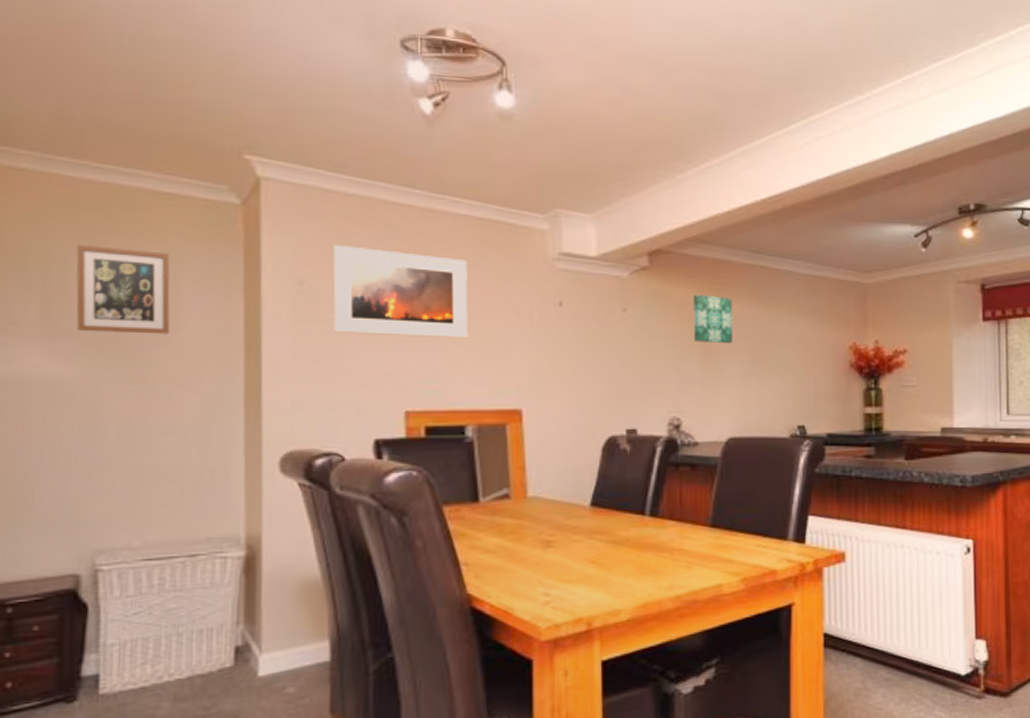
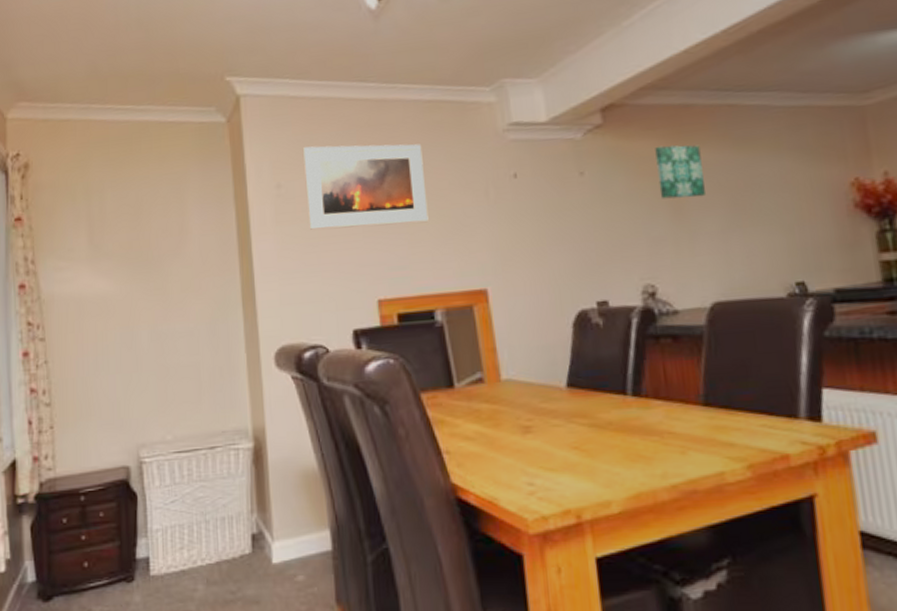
picture frame: present [76,244,170,335] -> none [109,174,180,252]

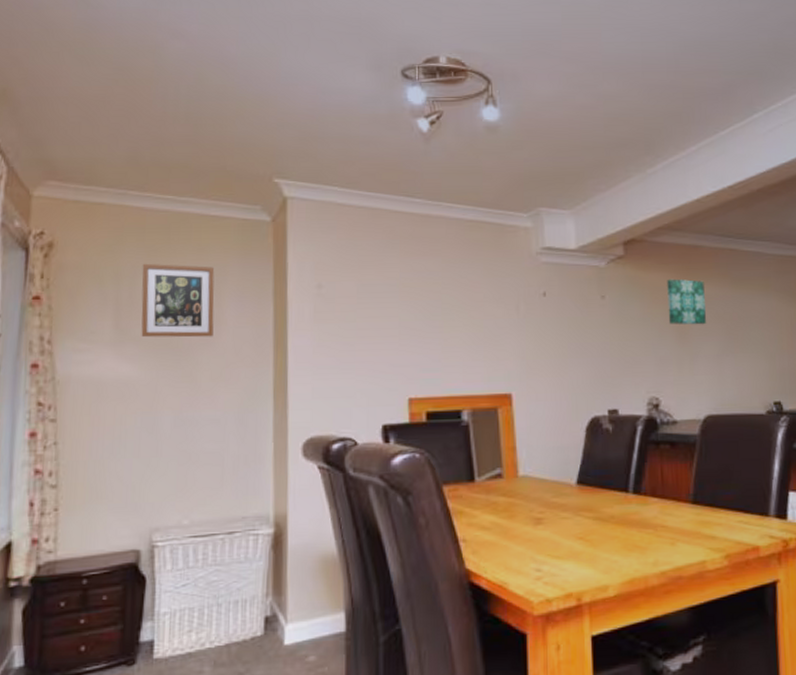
picture frame: none [109,174,180,252] -> present [141,263,215,338]
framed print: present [303,144,429,230] -> none [346,252,462,330]

